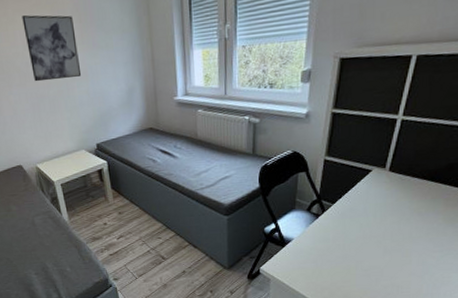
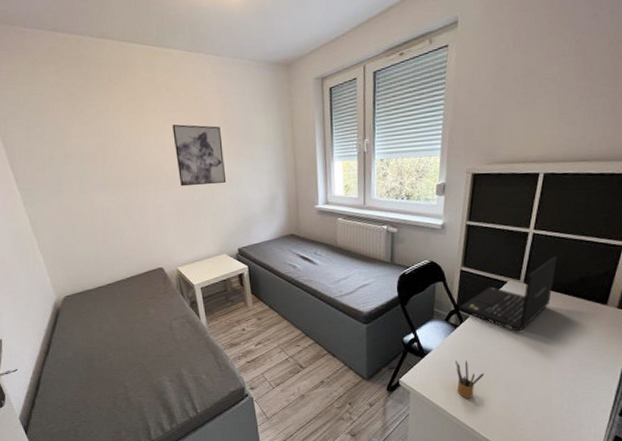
pencil box: none [316,248,345,285] -> present [455,360,485,399]
laptop: none [322,143,426,220] -> present [460,256,557,332]

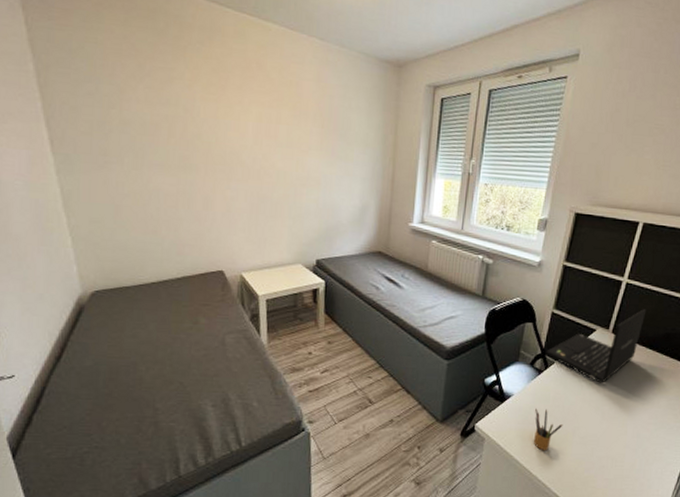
wall art: present [172,124,227,187] -> none [258,107,315,183]

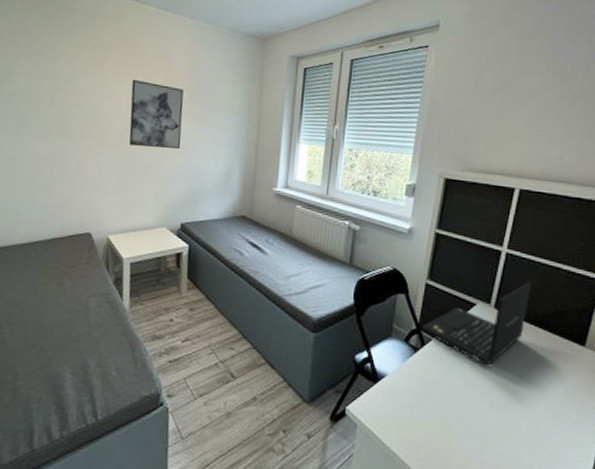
wall art: none [258,107,315,183] -> present [129,79,184,149]
pencil box: present [533,408,563,451] -> none [412,391,446,444]

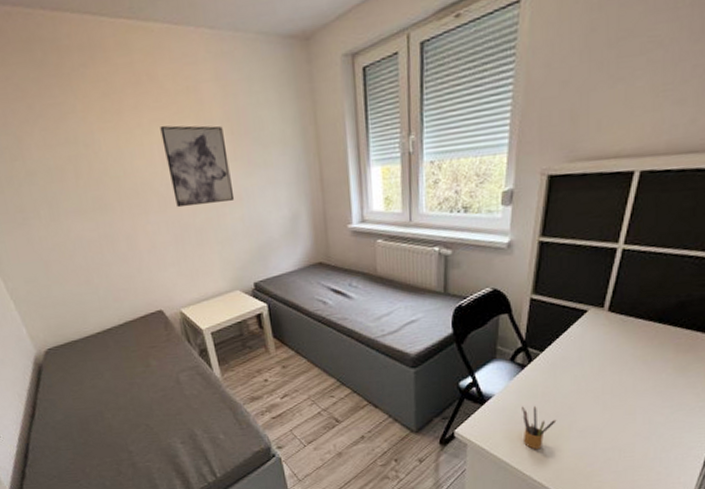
pencil box: none [412,391,446,444] -> present [522,405,557,450]
laptop: present [422,282,532,366] -> none [528,277,652,370]

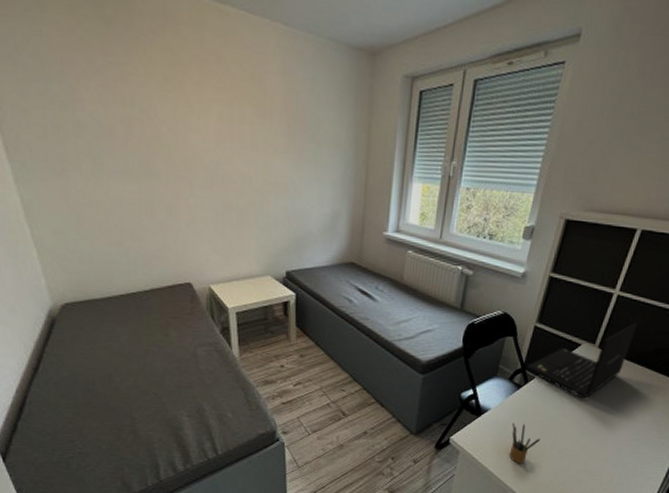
wall art: present [160,125,235,208] -> none [219,105,281,190]
laptop: none [528,277,652,370] -> present [527,323,638,399]

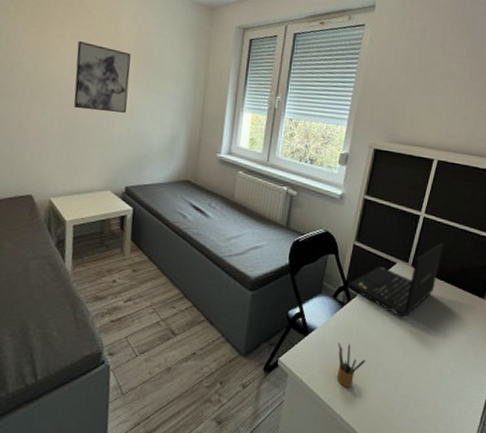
wall art: none [219,105,281,190] -> present [74,40,131,113]

